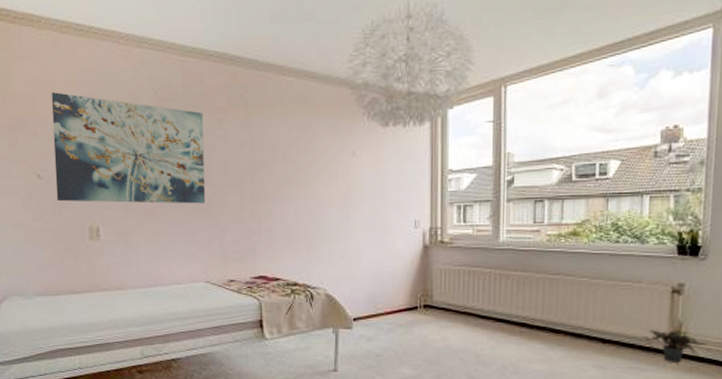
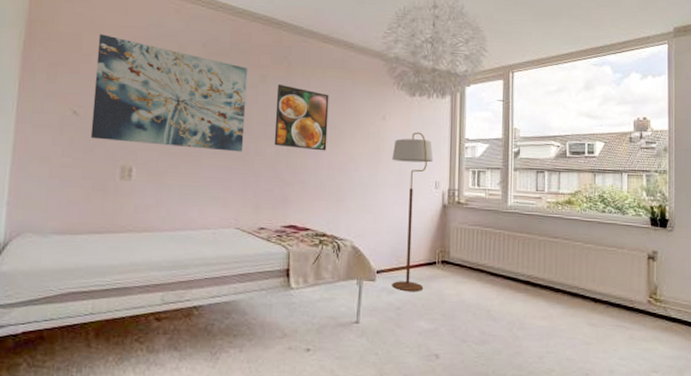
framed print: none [235,127,293,196] -> present [274,84,329,151]
floor lamp: none [364,166,412,339] -> present [392,132,434,292]
potted plant: present [642,330,707,362] -> none [626,291,678,322]

